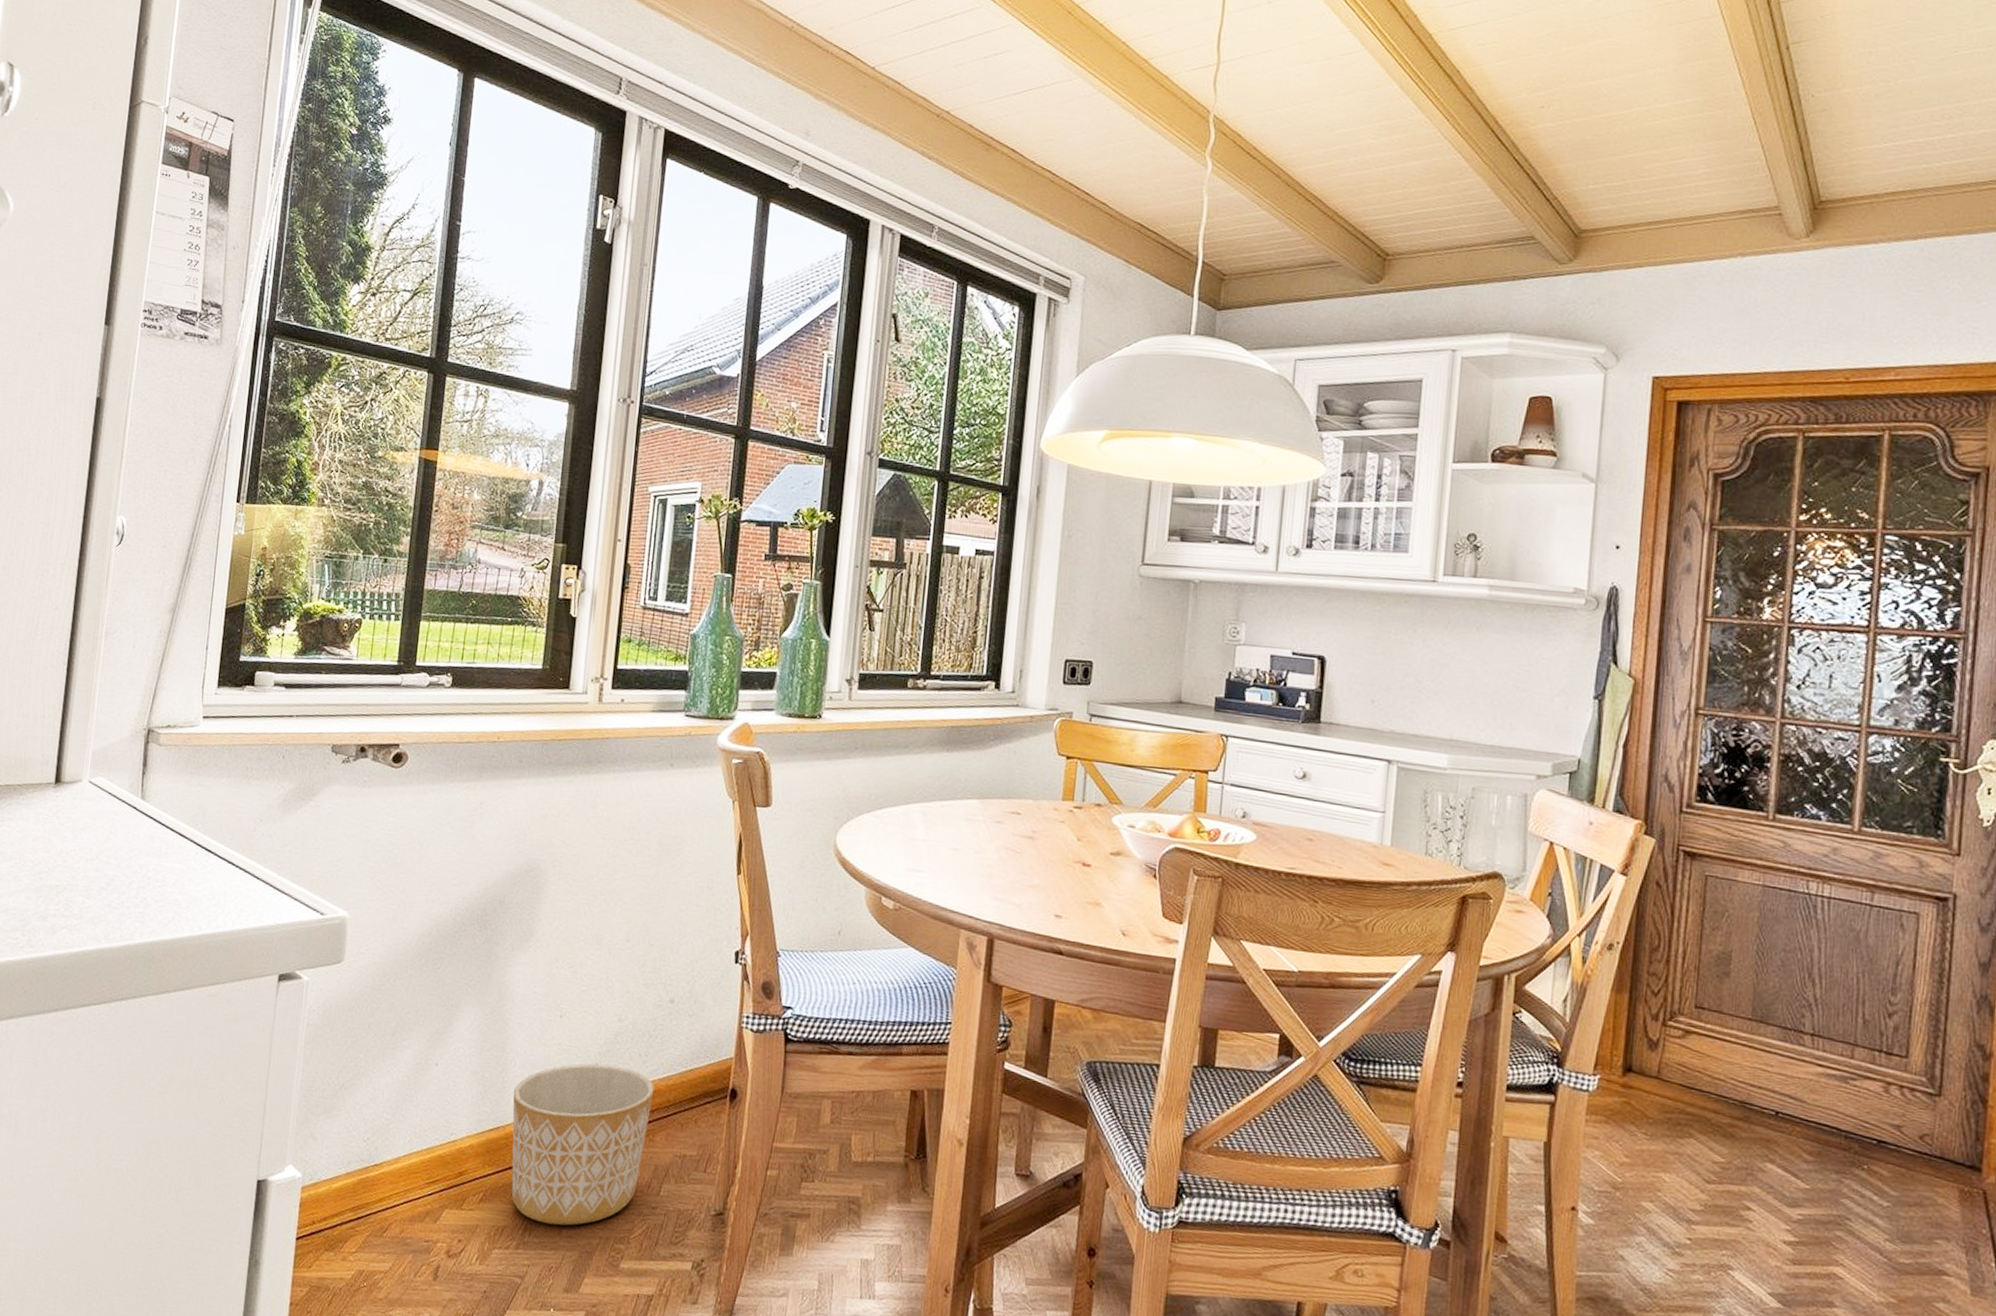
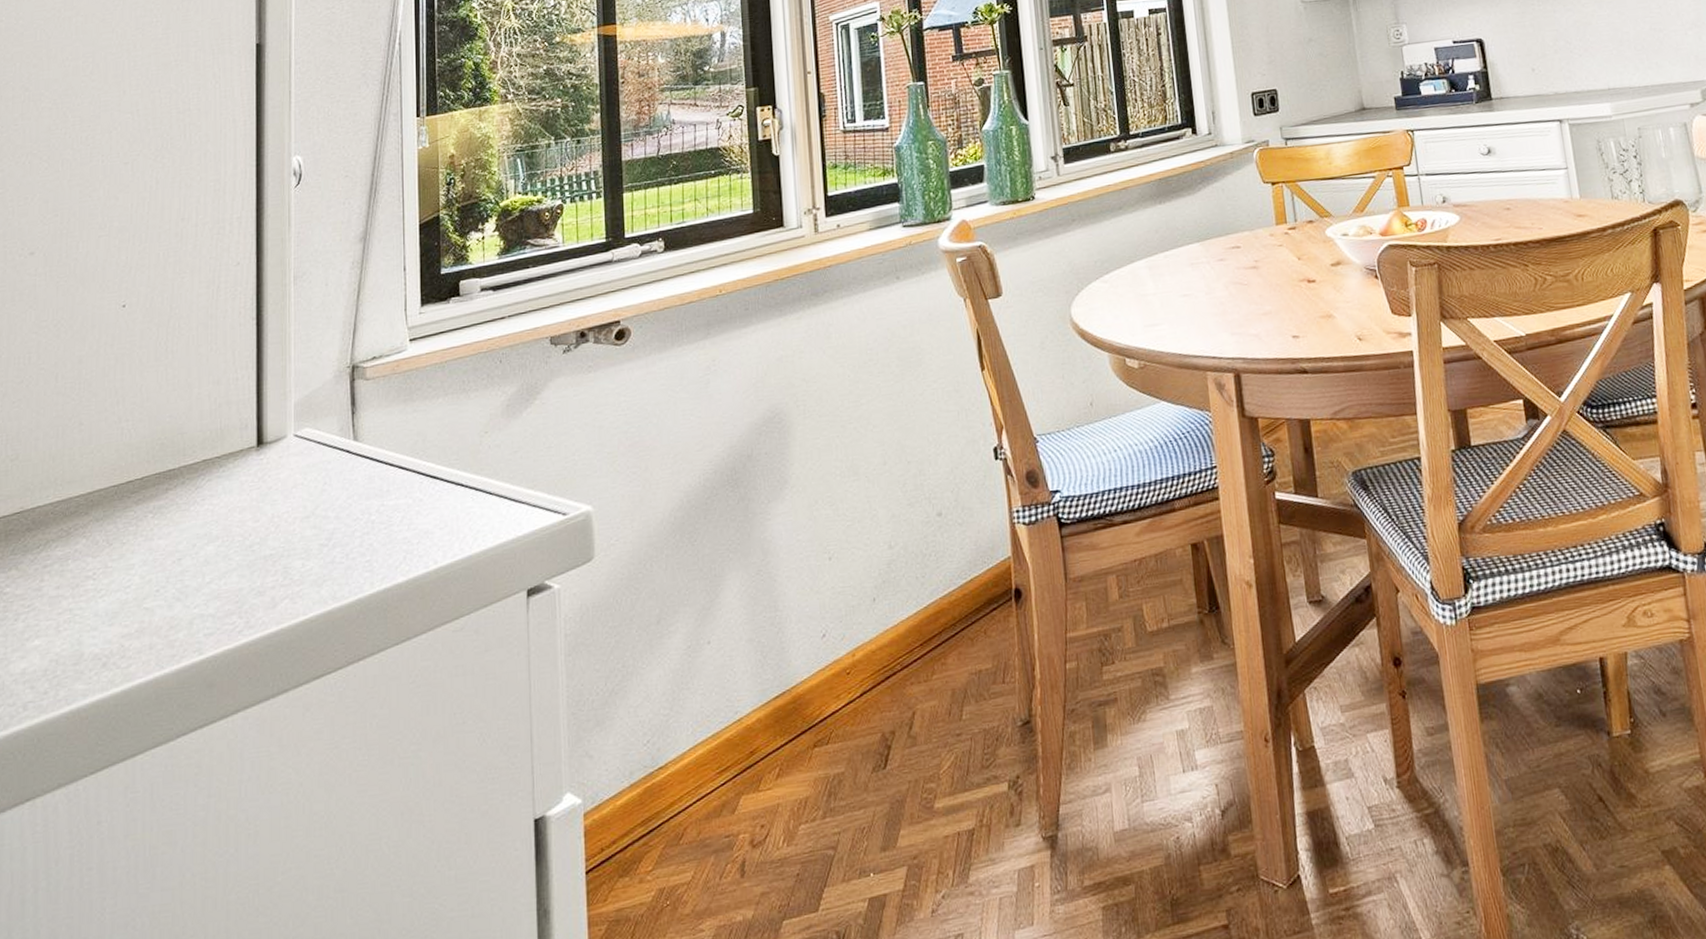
planter: present [511,1063,654,1226] -> none [793,594,938,783]

